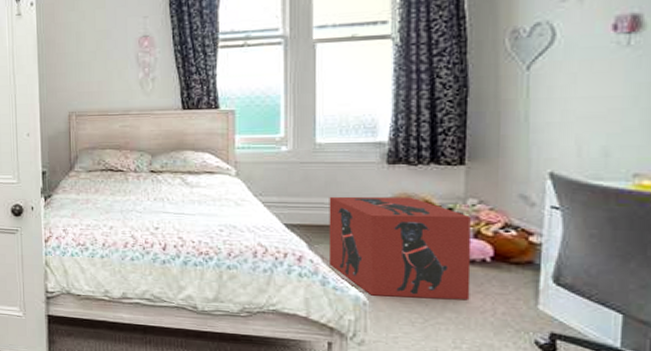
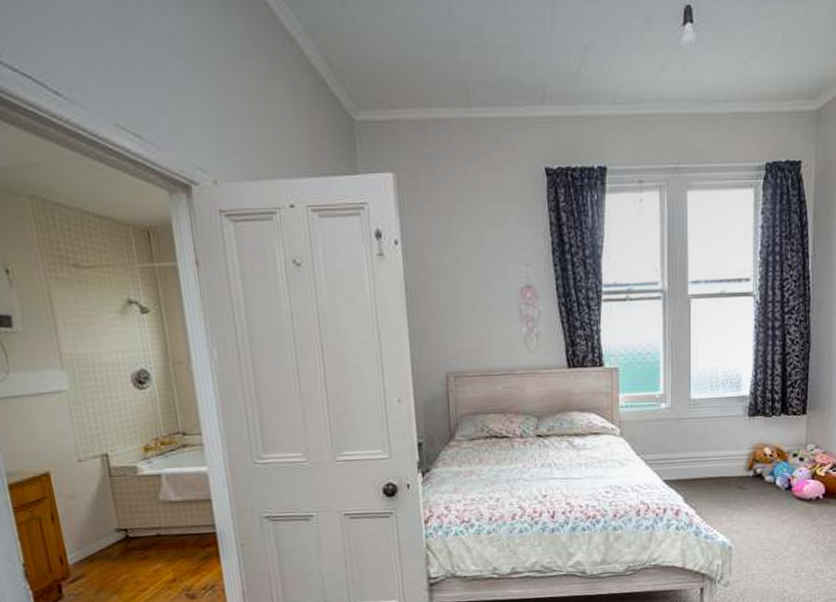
storage box: present [328,196,471,301] -> none [701,446,810,540]

